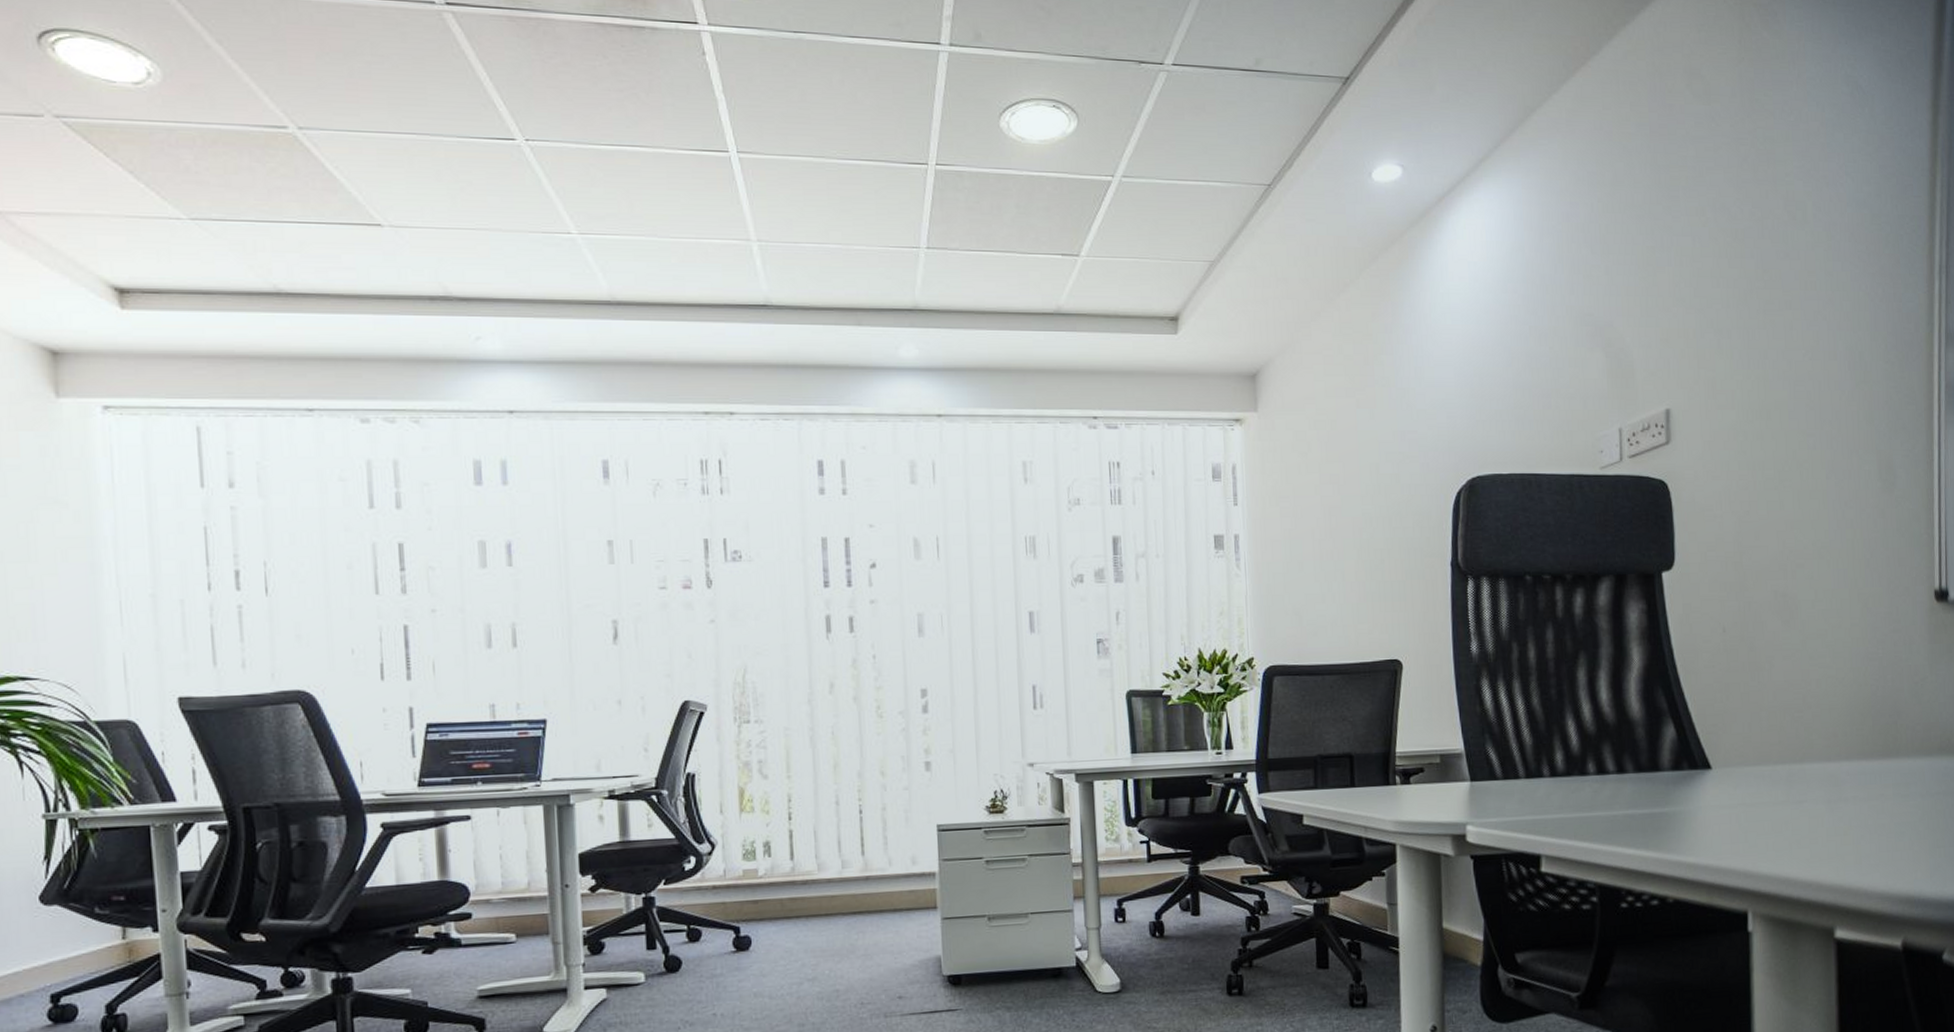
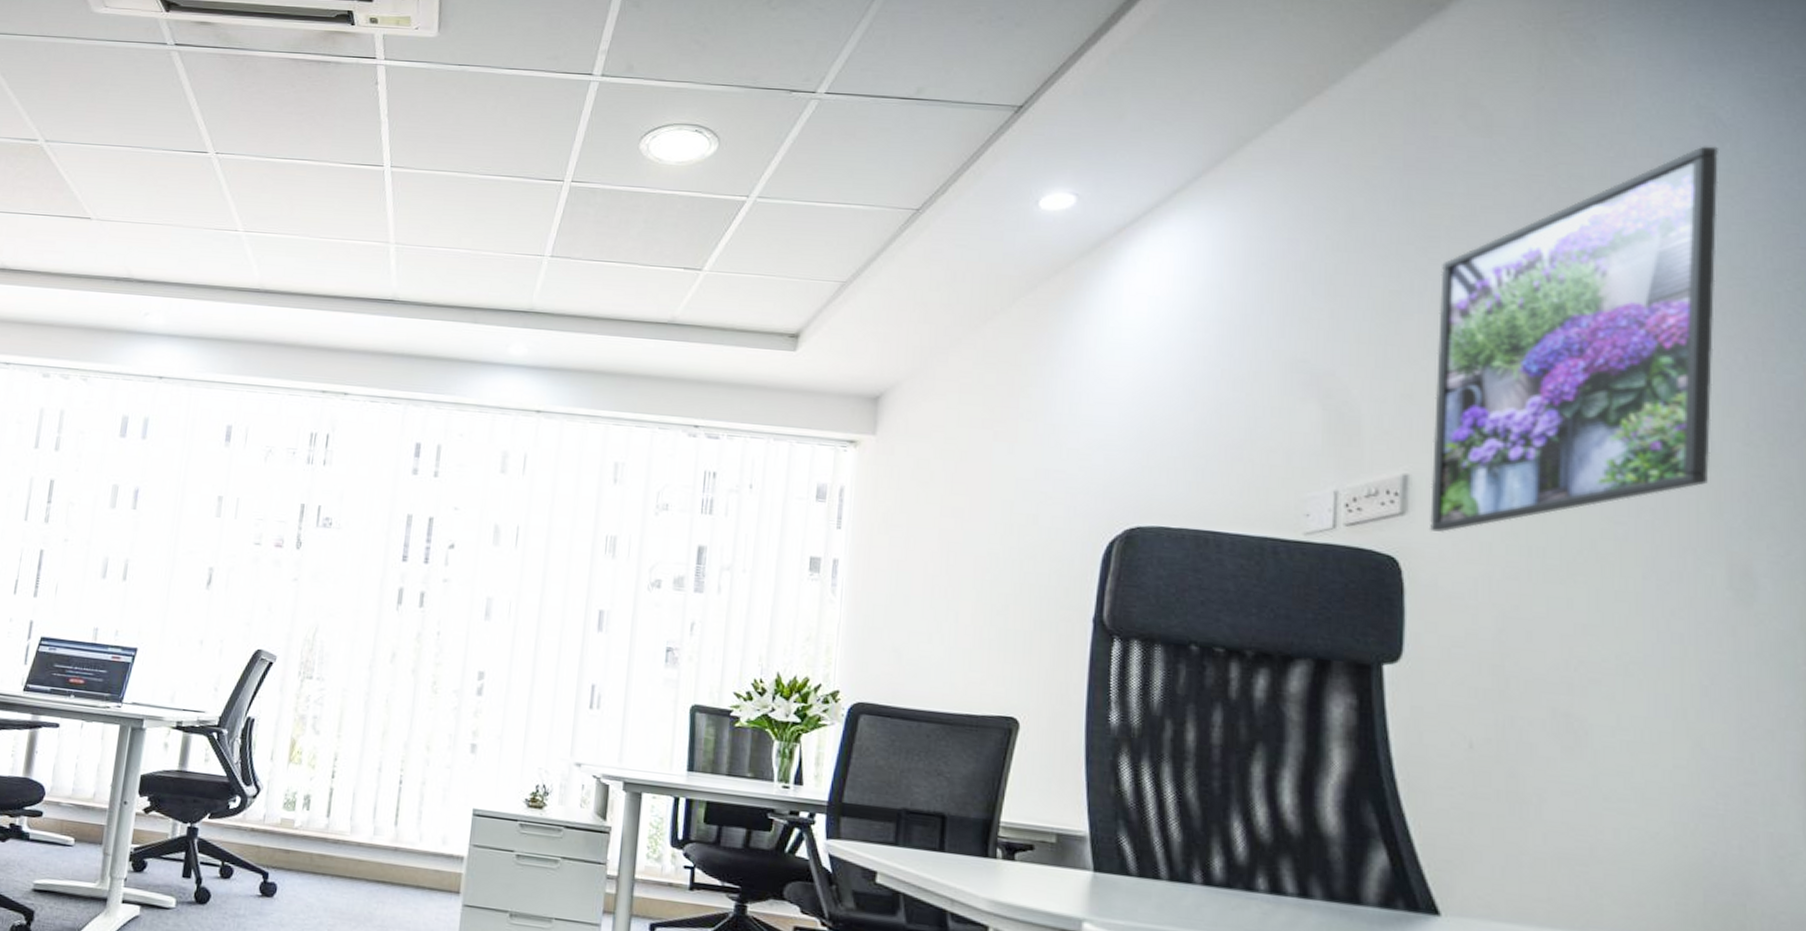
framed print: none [1681,110,1864,456] -> present [1429,146,1719,532]

